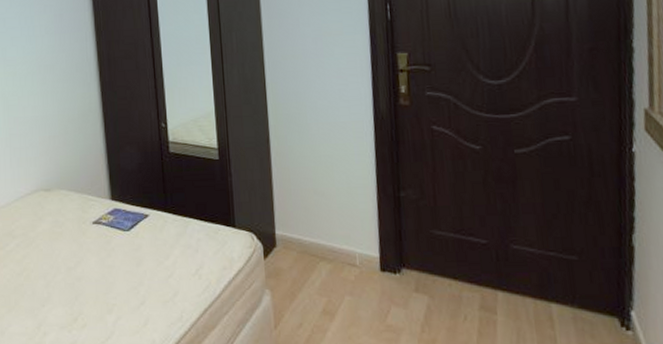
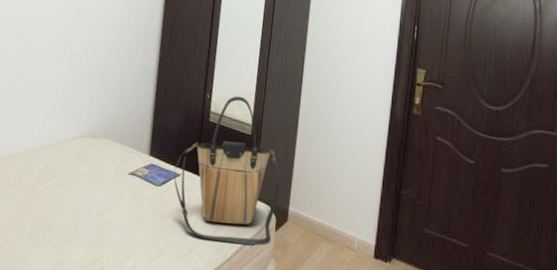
tote bag: none [142,119,262,280] -> present [174,96,281,246]

